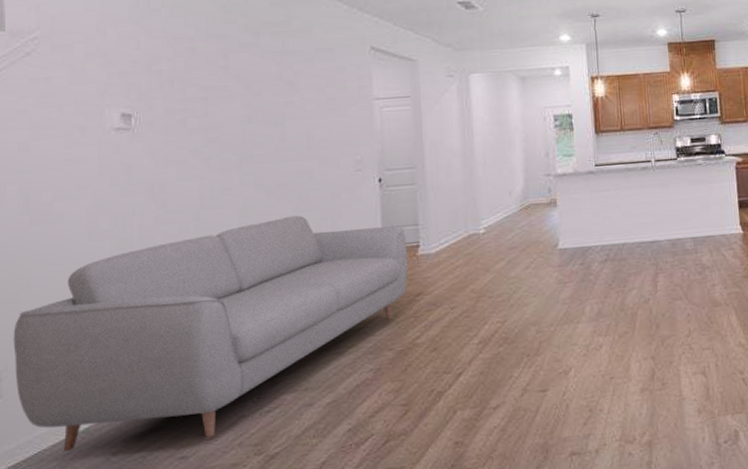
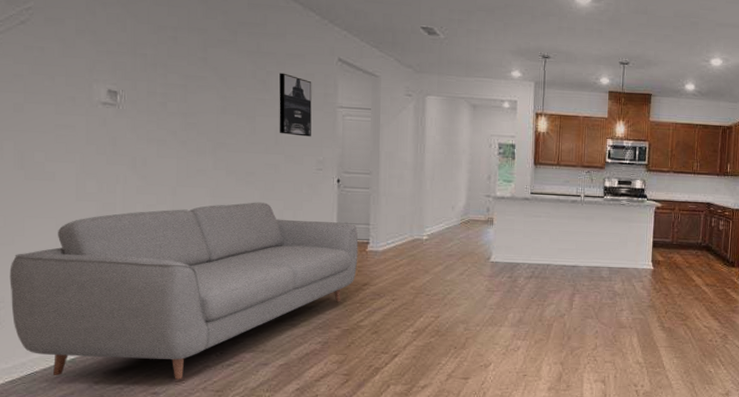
wall art: none [308,70,346,137] -> present [279,72,312,137]

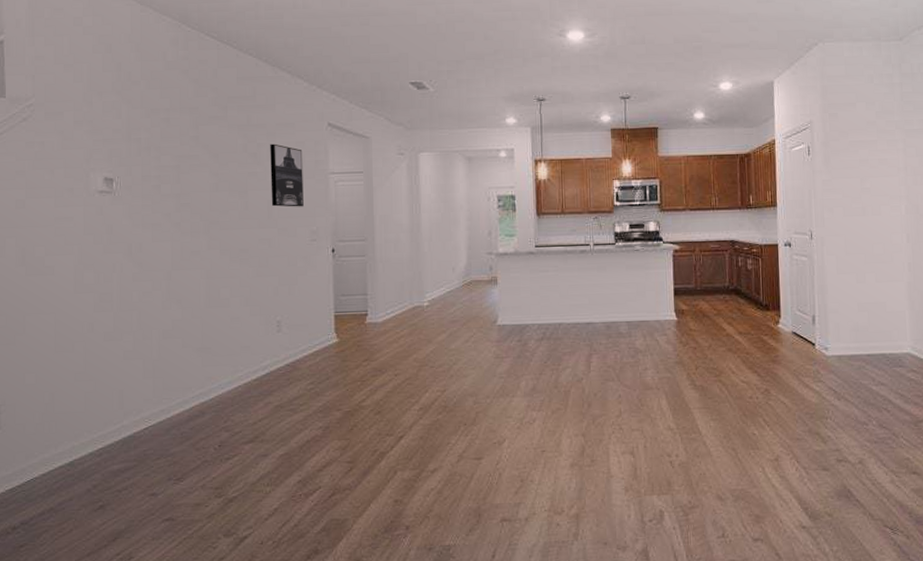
sofa: present [9,202,359,380] -> none [10,280,357,481]

